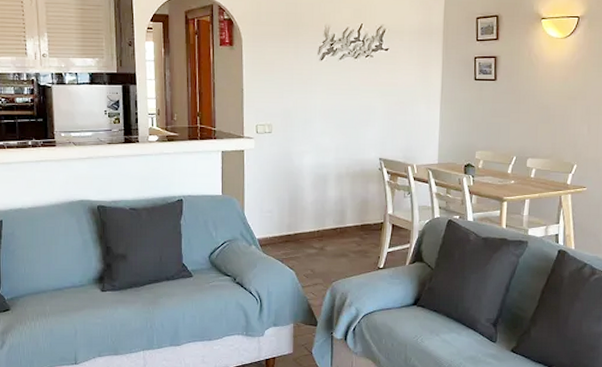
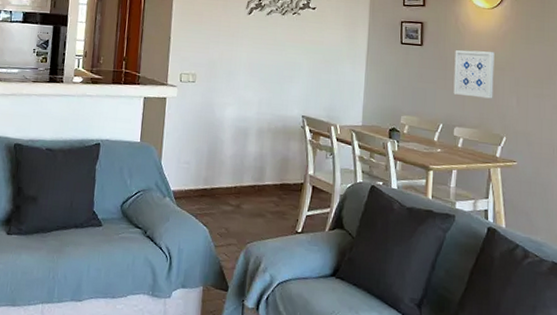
wall art: none [526,81,567,129] -> present [453,50,495,99]

